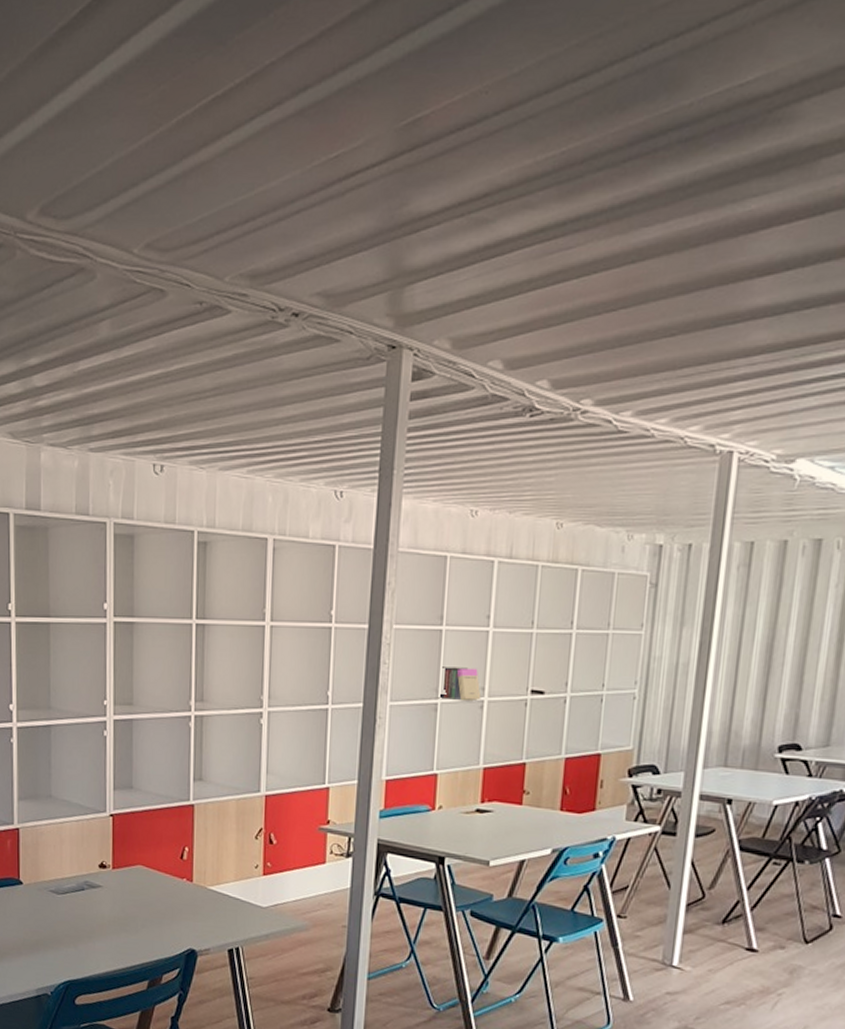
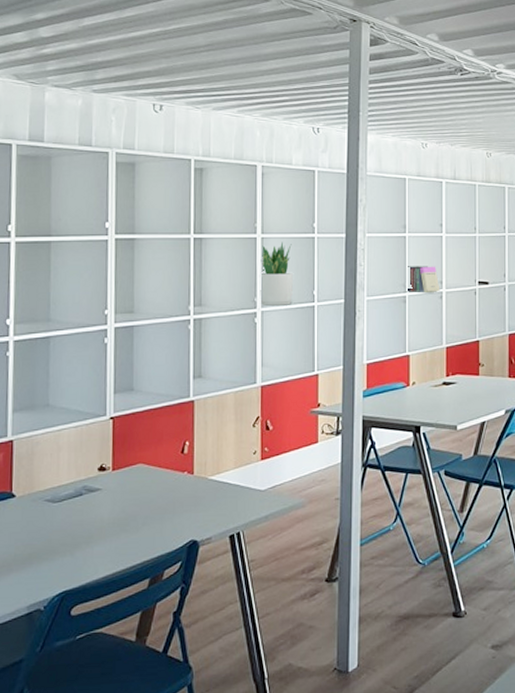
planter: none [267,631,305,706] -> present [260,241,293,305]

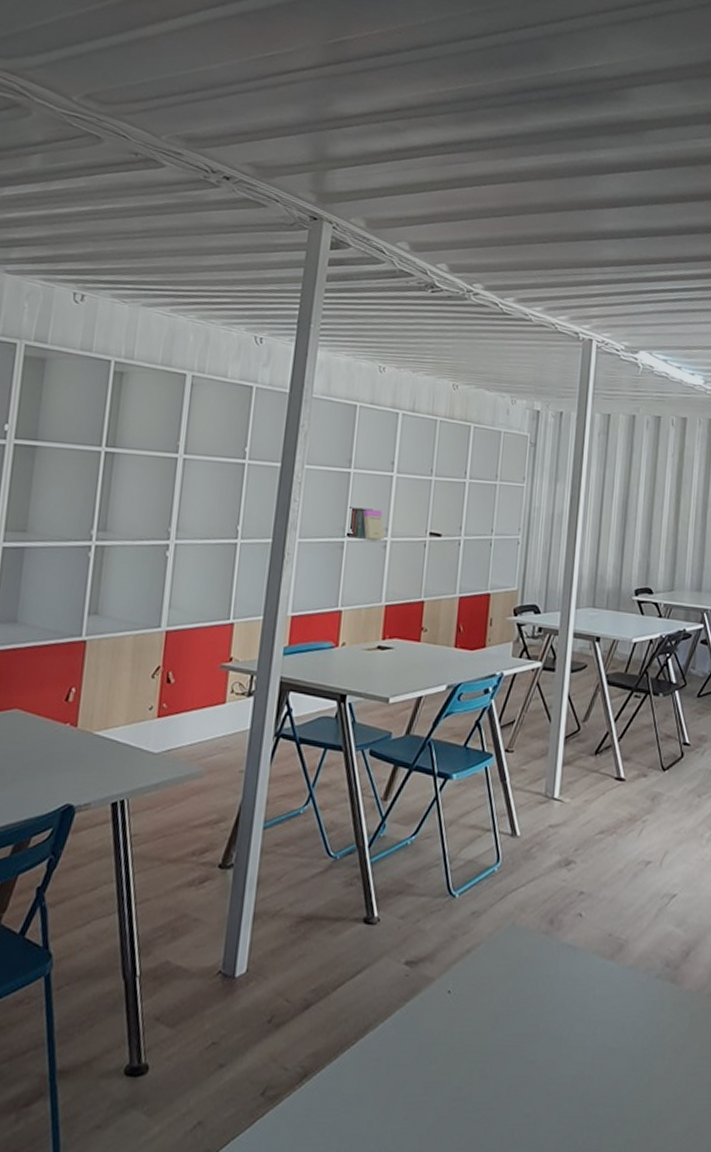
planter: present [260,241,293,305] -> none [175,465,218,540]

